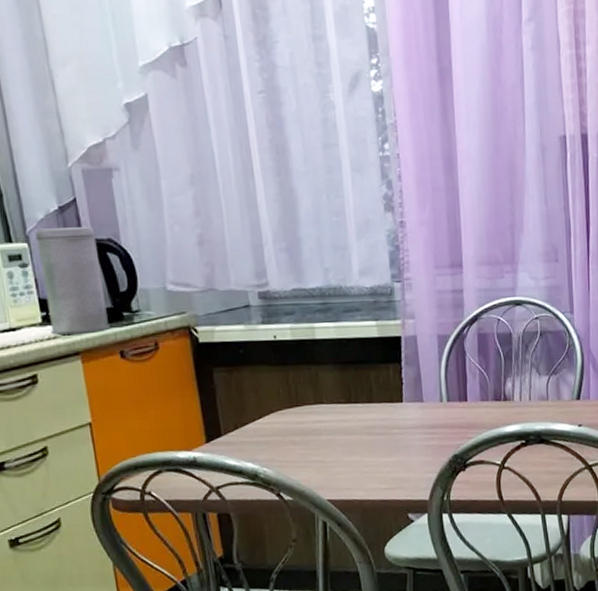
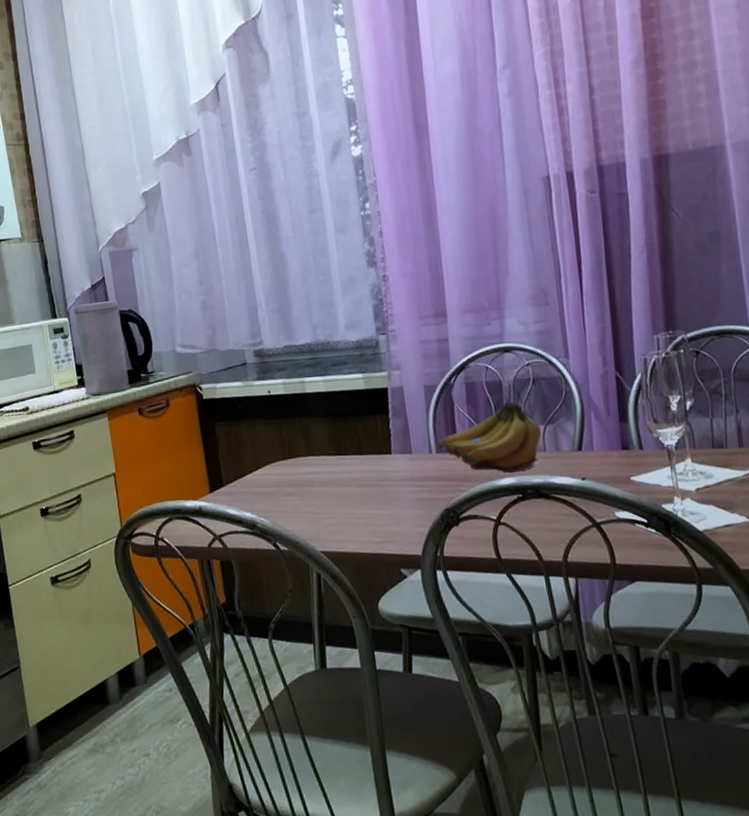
fruit: none [447,353,546,420] -> present [436,401,542,473]

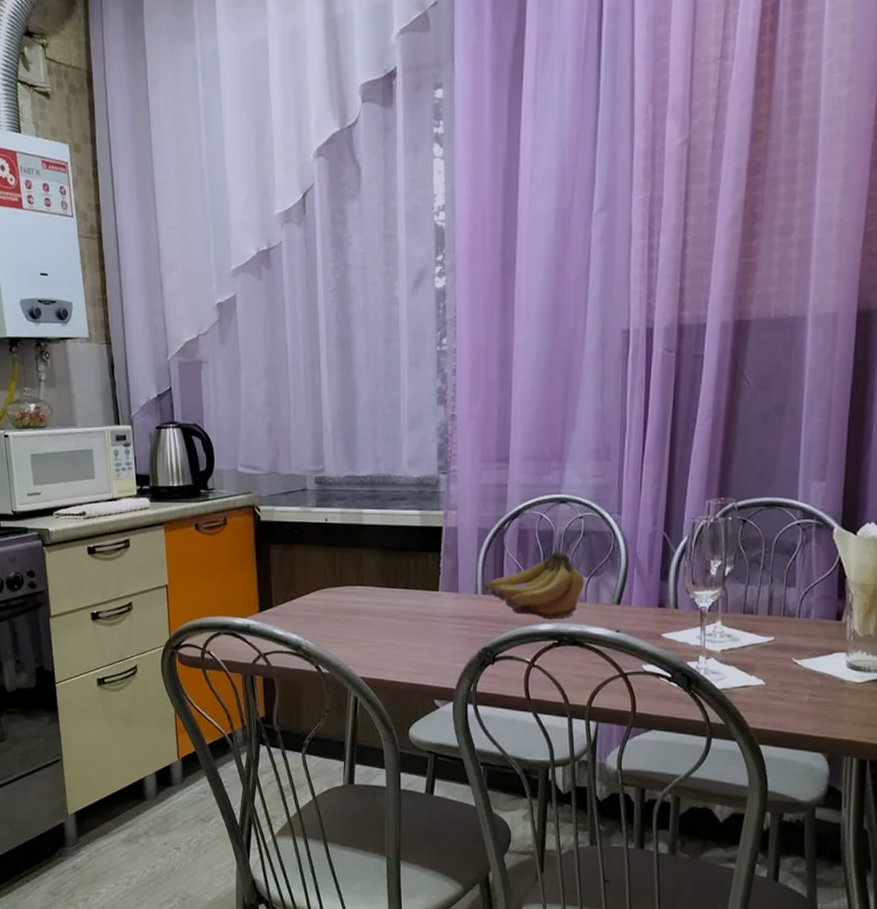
canister: present [73,300,131,396] -> none [137,413,189,507]

